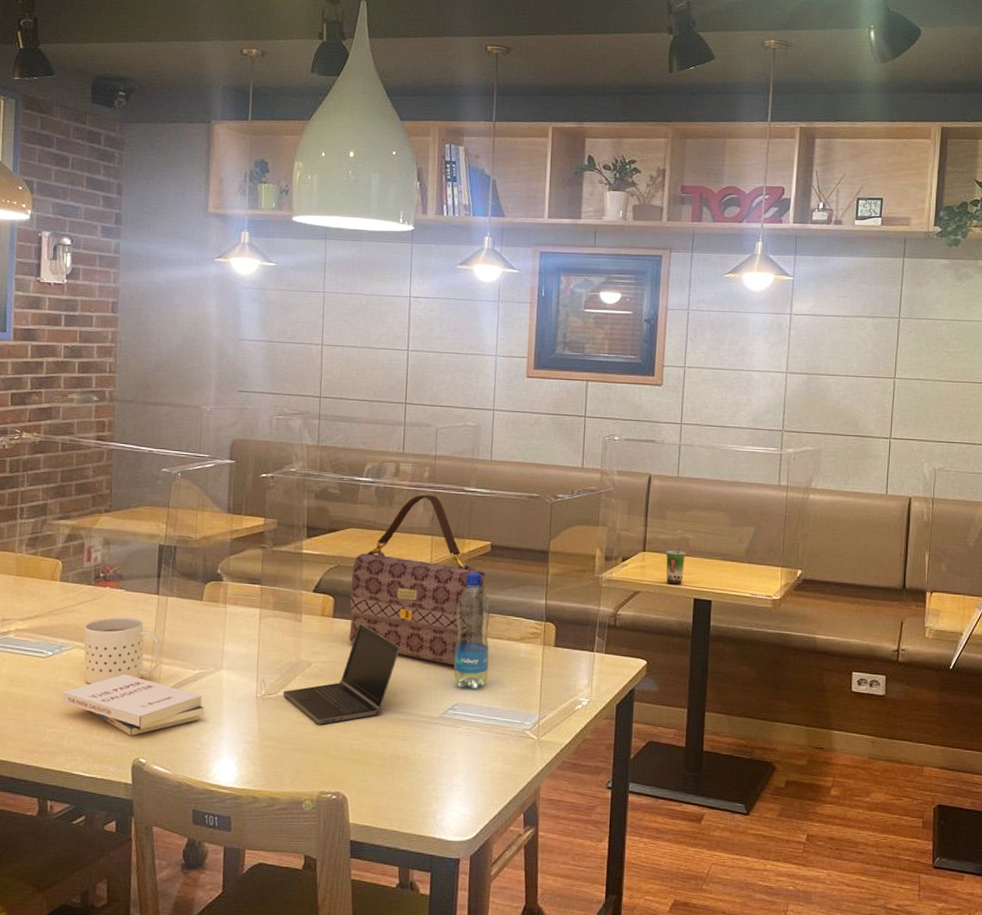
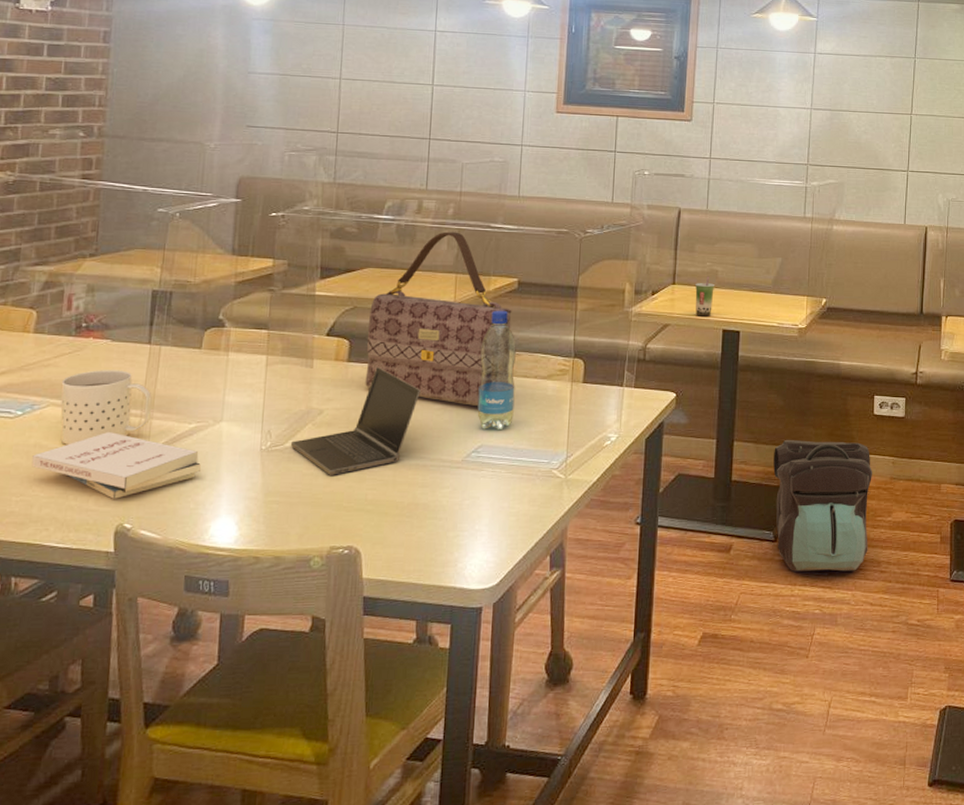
backpack: none [746,712,851,850] -> present [773,439,873,572]

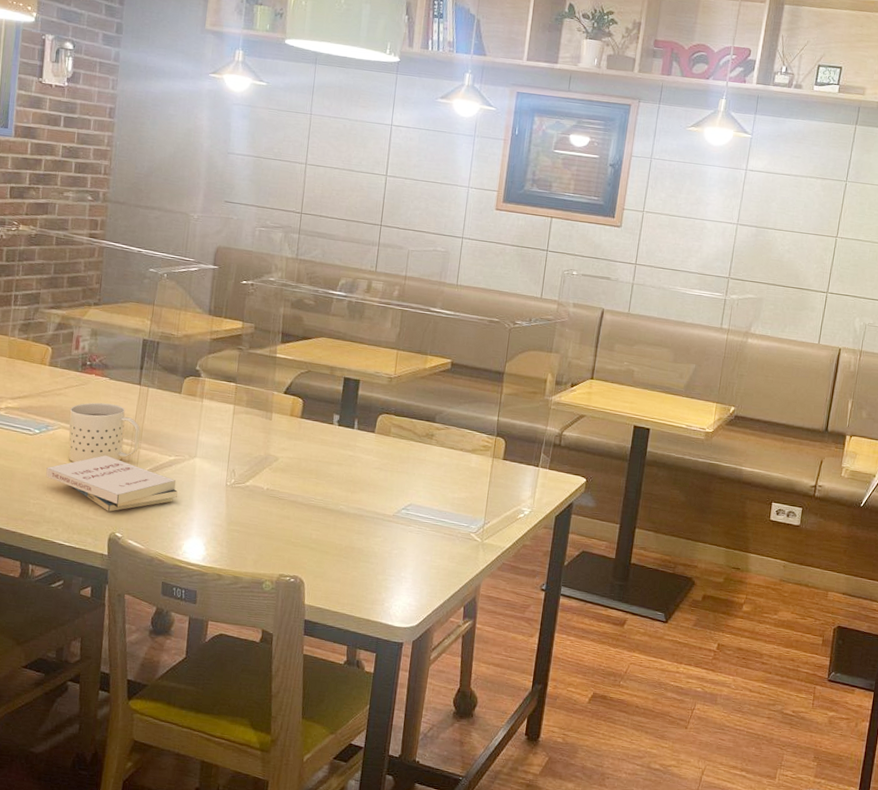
laptop computer: present [291,367,421,475] -> none [251,426,361,514]
handbag: present [365,231,512,407] -> none [314,311,444,470]
bottle: present [477,310,517,431] -> none [408,386,447,493]
beverage cup: present [694,276,716,317] -> none [610,375,631,412]
backpack: present [773,439,873,572] -> none [668,532,764,659]

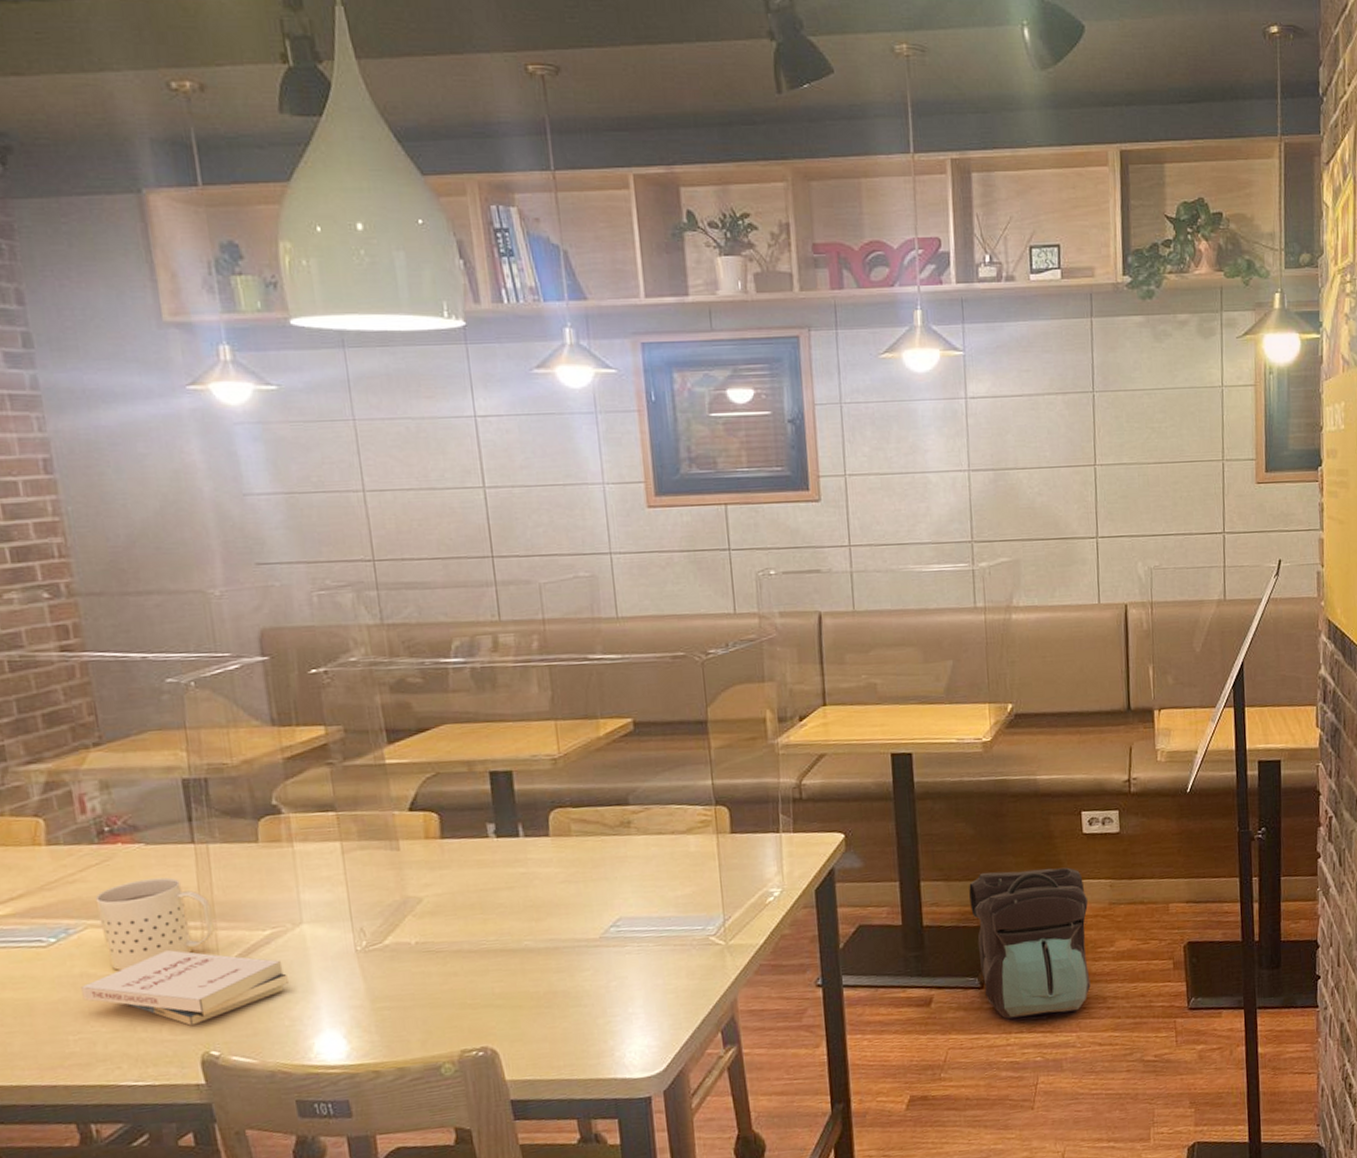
backpack: none [668,532,764,659] -> present [969,867,1091,1019]

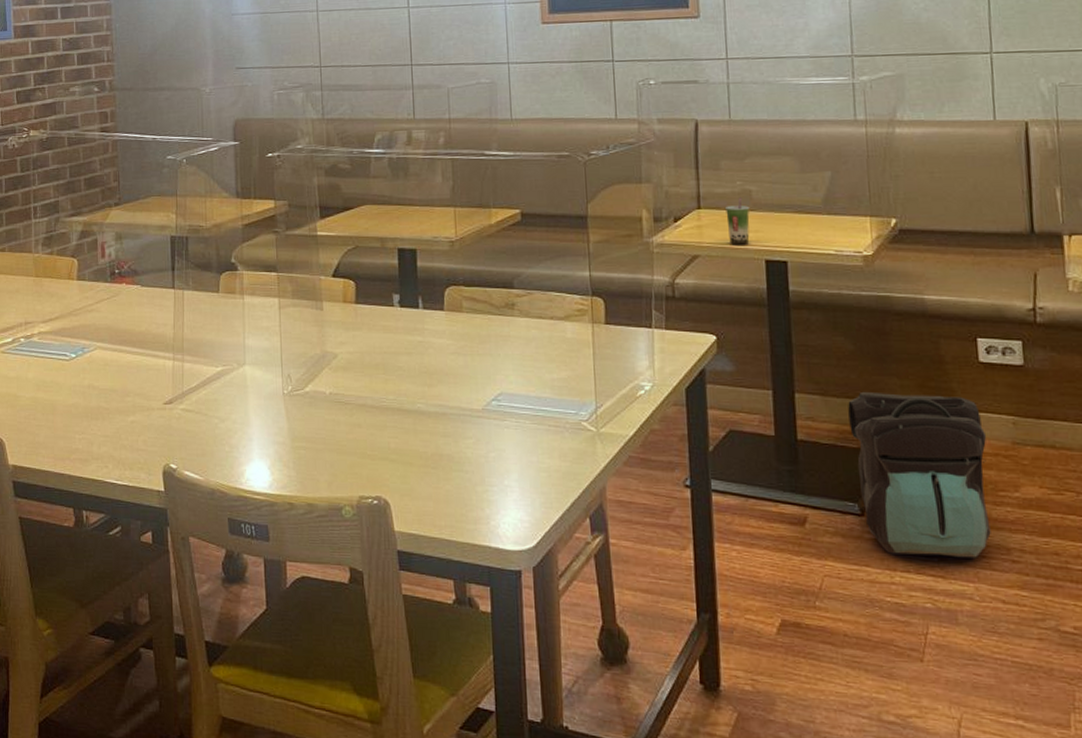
books: present [81,950,288,1026] -> none [88,375,231,440]
mug: present [95,877,215,971] -> none [104,314,182,387]
beverage cup: none [850,691,876,741] -> present [724,197,751,245]

